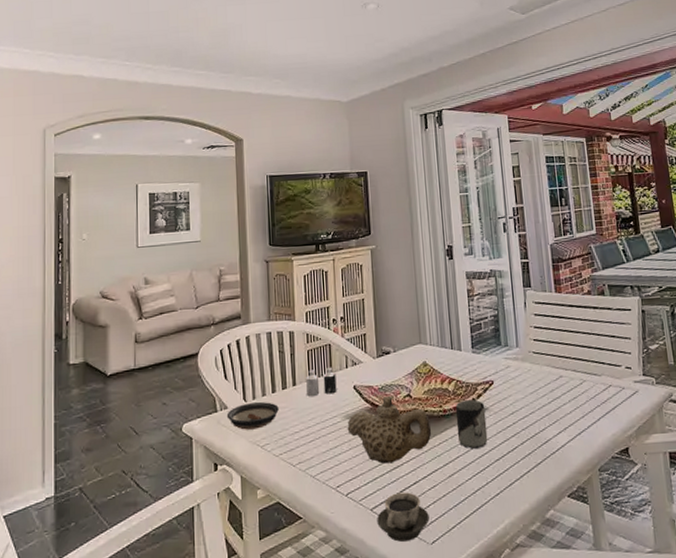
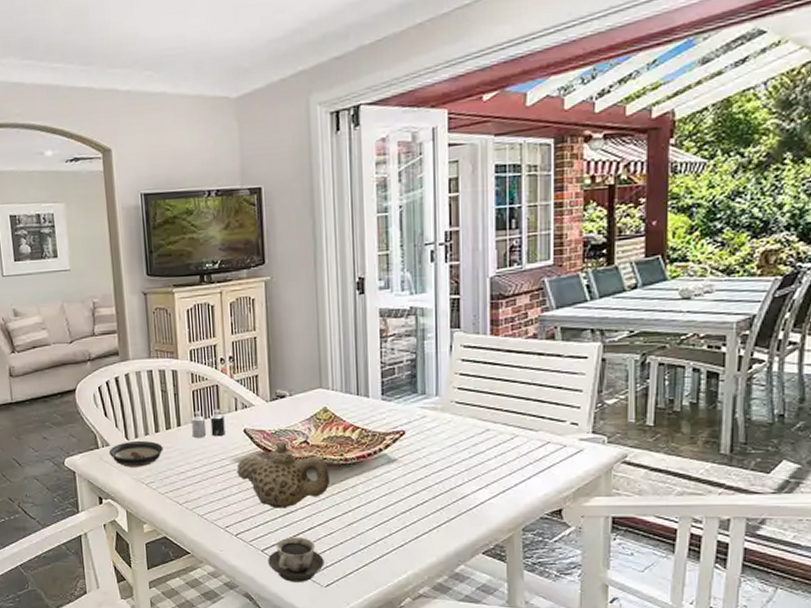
cup: present [455,399,488,450] -> none [358,450,394,501]

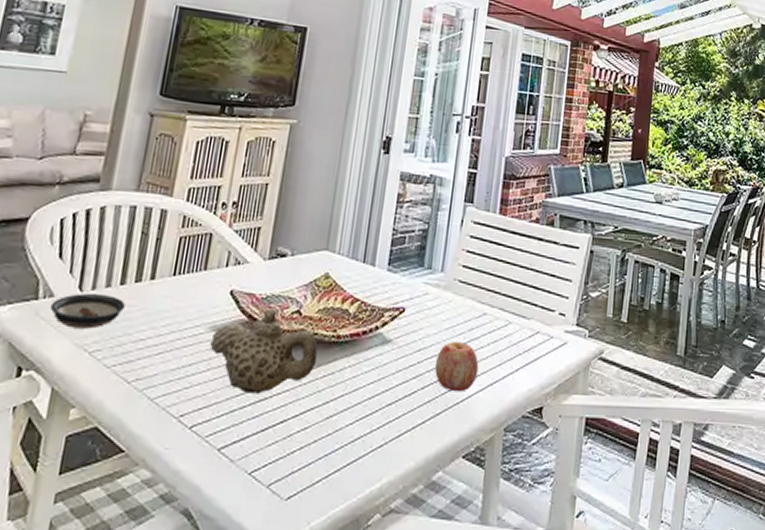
candle: present [191,409,226,439] -> none [167,262,211,298]
cup: present [268,537,324,582] -> none [222,431,291,493]
apple: none [442,457,488,500] -> present [434,342,479,392]

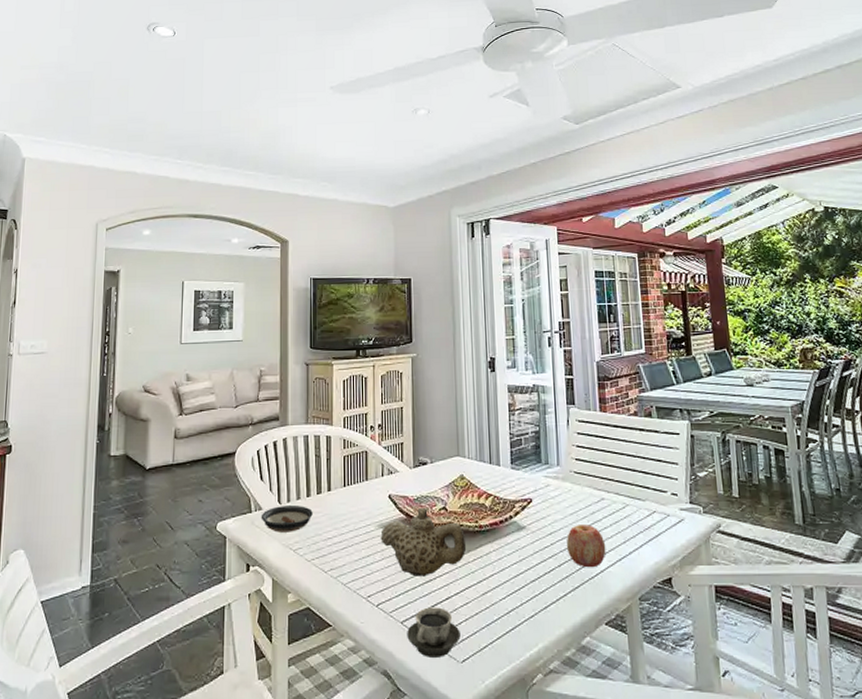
cup: none [222,431,291,493] -> present [407,607,461,657]

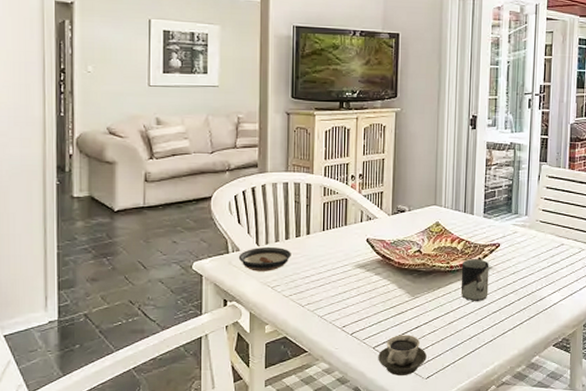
teapot: present [380,507,467,577] -> none [357,250,437,310]
cup: none [491,517,524,569] -> present [460,259,489,302]
apple: present [566,525,606,568] -> none [526,266,561,301]

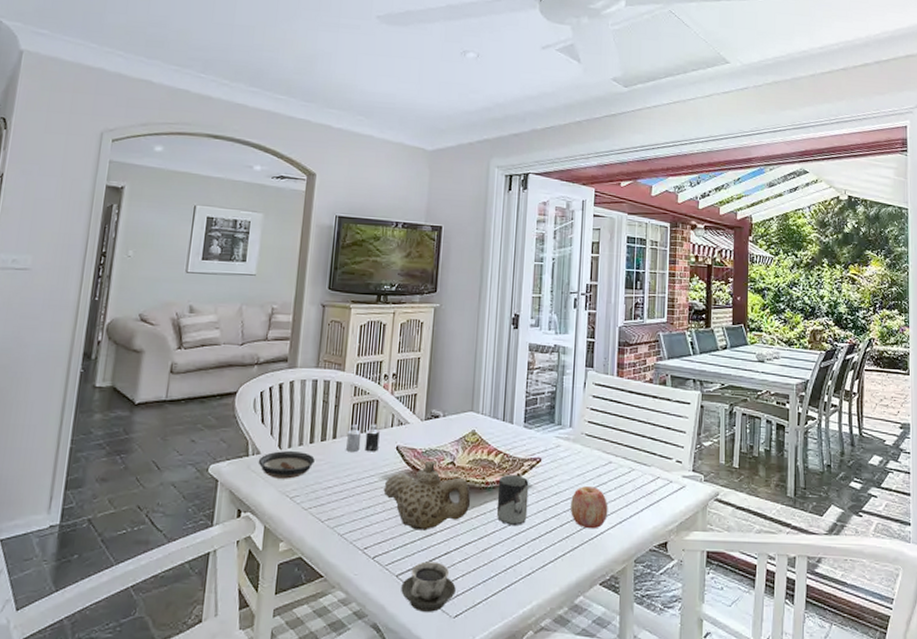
candle: none [320,220,350,246] -> present [346,424,380,453]
teapot: none [357,250,437,310] -> present [383,460,471,531]
apple: none [526,266,561,301] -> present [570,486,608,529]

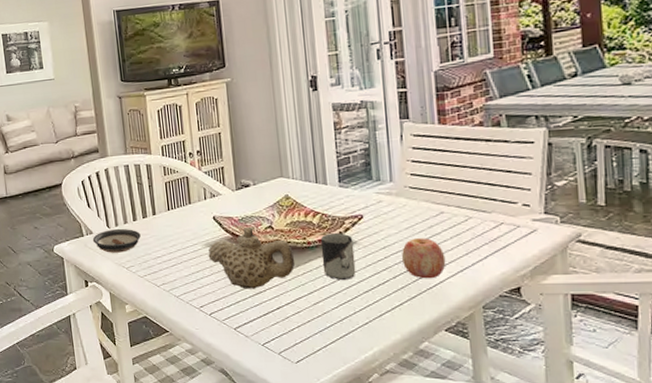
candle: present [346,424,380,453] -> none [165,198,197,226]
cup: present [401,561,456,612] -> none [240,316,294,359]

